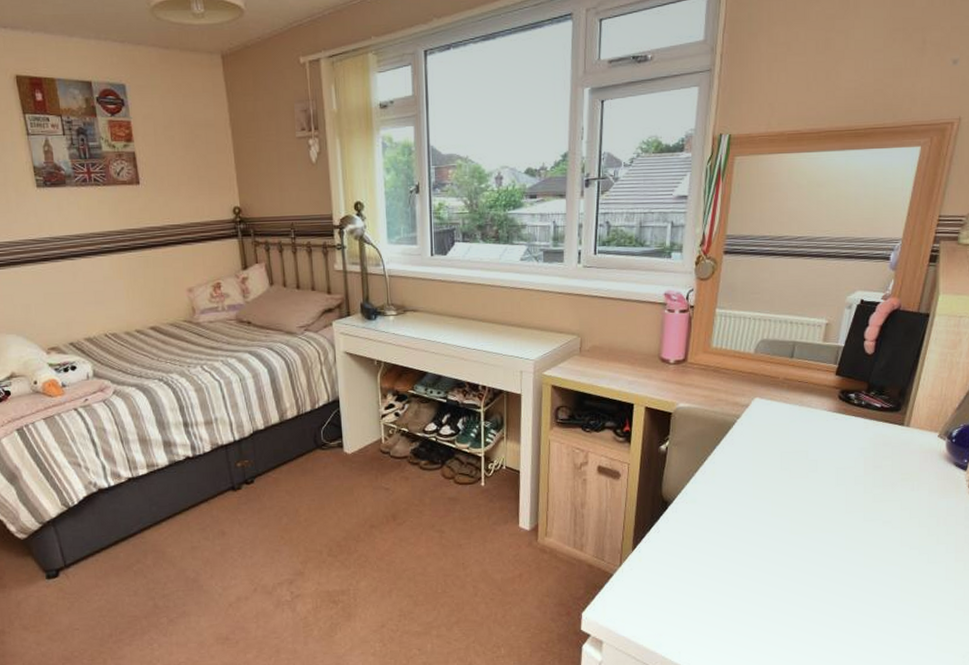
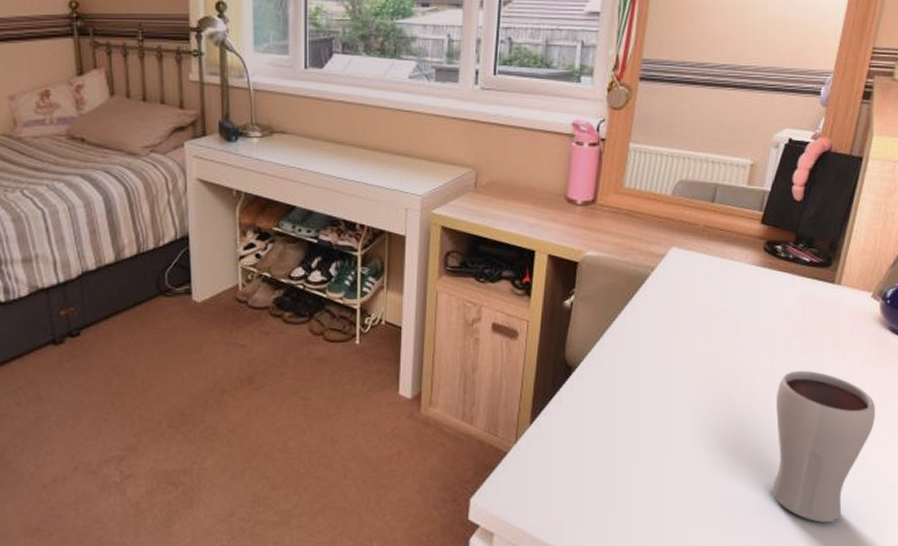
drinking glass: none [847,501,943,633] -> present [771,370,876,523]

